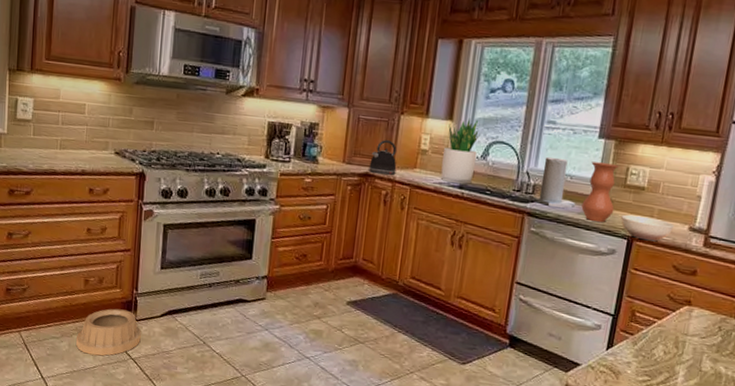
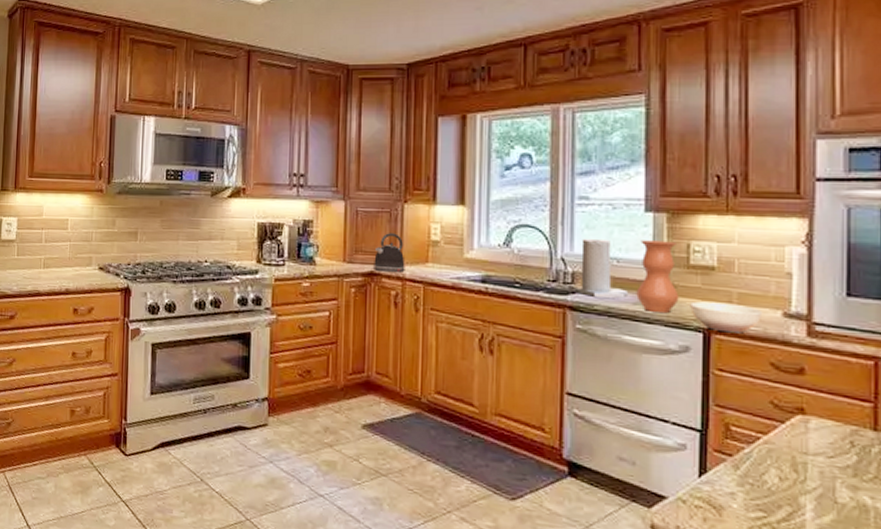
pet bowl: present [75,308,141,356] -> none [62,442,132,499]
planter: present [440,118,480,184] -> none [457,200,499,278]

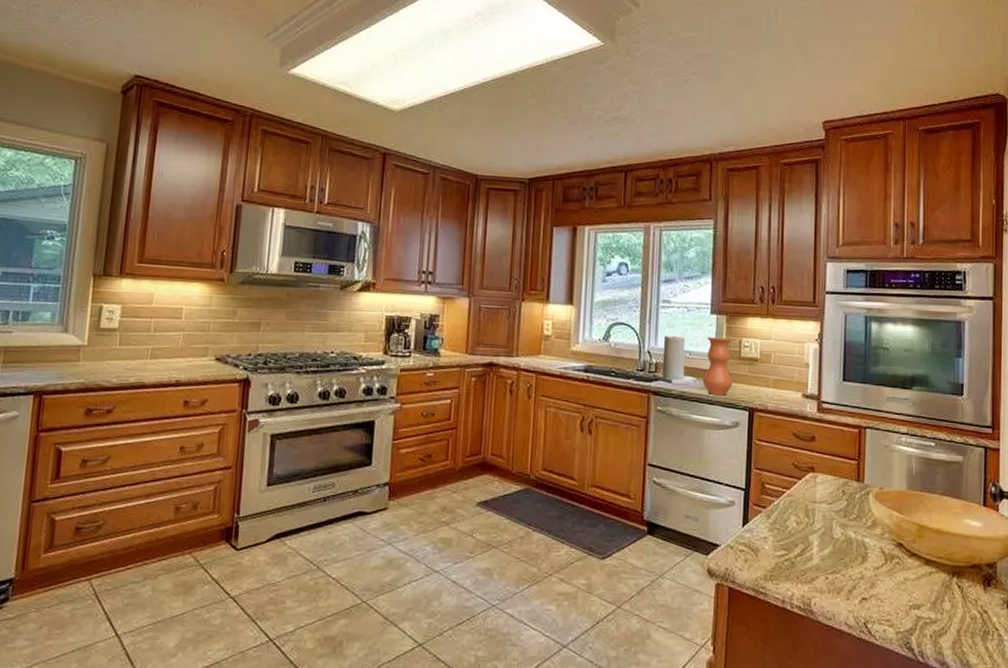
kettle: present [374,233,405,273] -> none [493,328,521,364]
bowl: present [690,301,763,334] -> none [740,386,789,411]

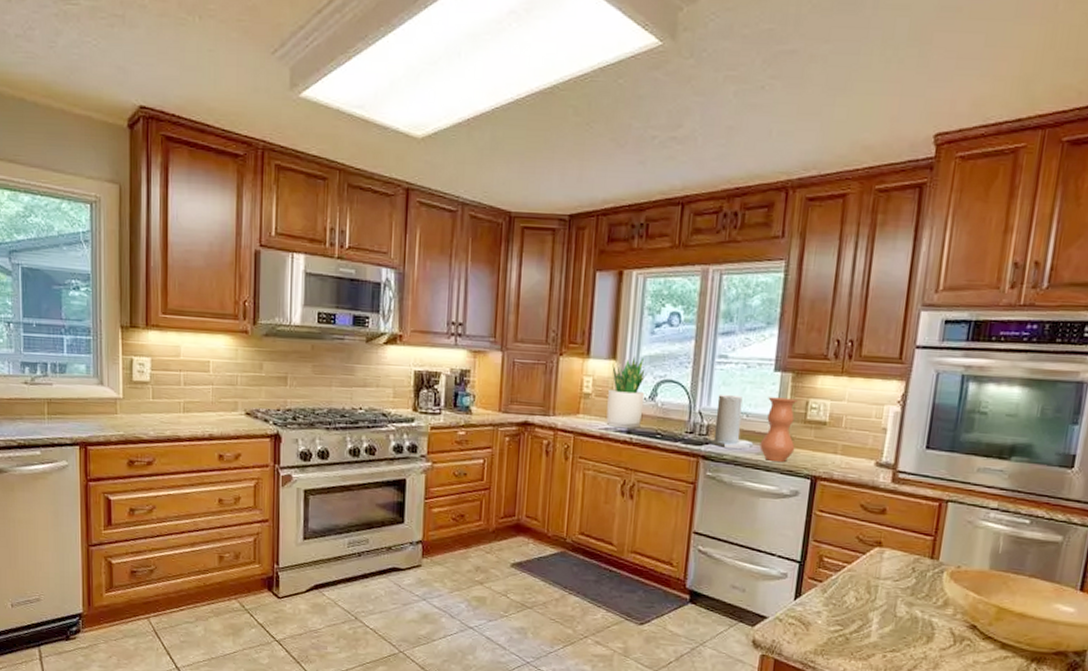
planter: none [565,301,600,368] -> present [606,356,646,429]

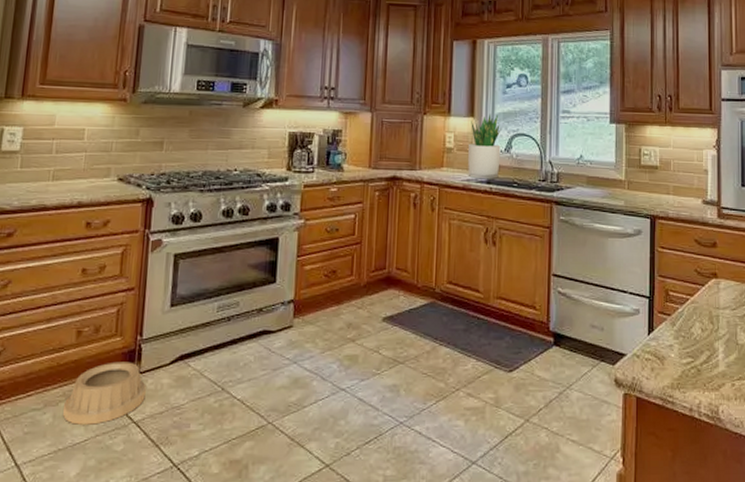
pet bowl: none [212,586,285,640] -> present [62,361,146,425]
paper towel: present [707,394,754,449] -> none [558,144,599,193]
vase: present [759,397,798,463] -> none [604,146,634,205]

